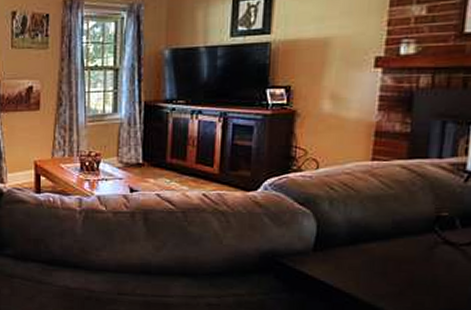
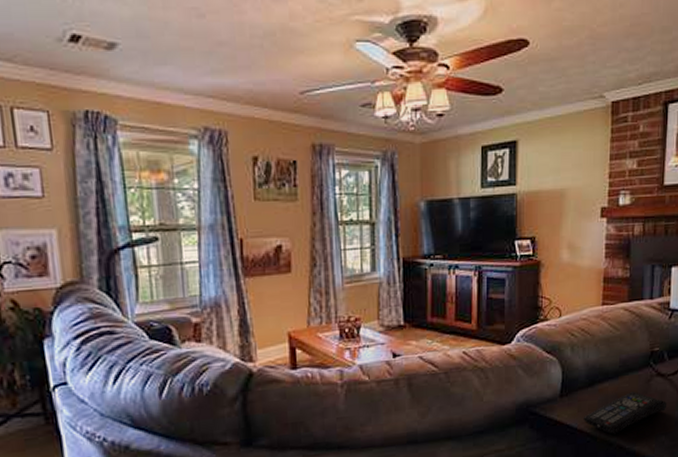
remote control: none [342,257,458,300] -> present [584,391,667,434]

